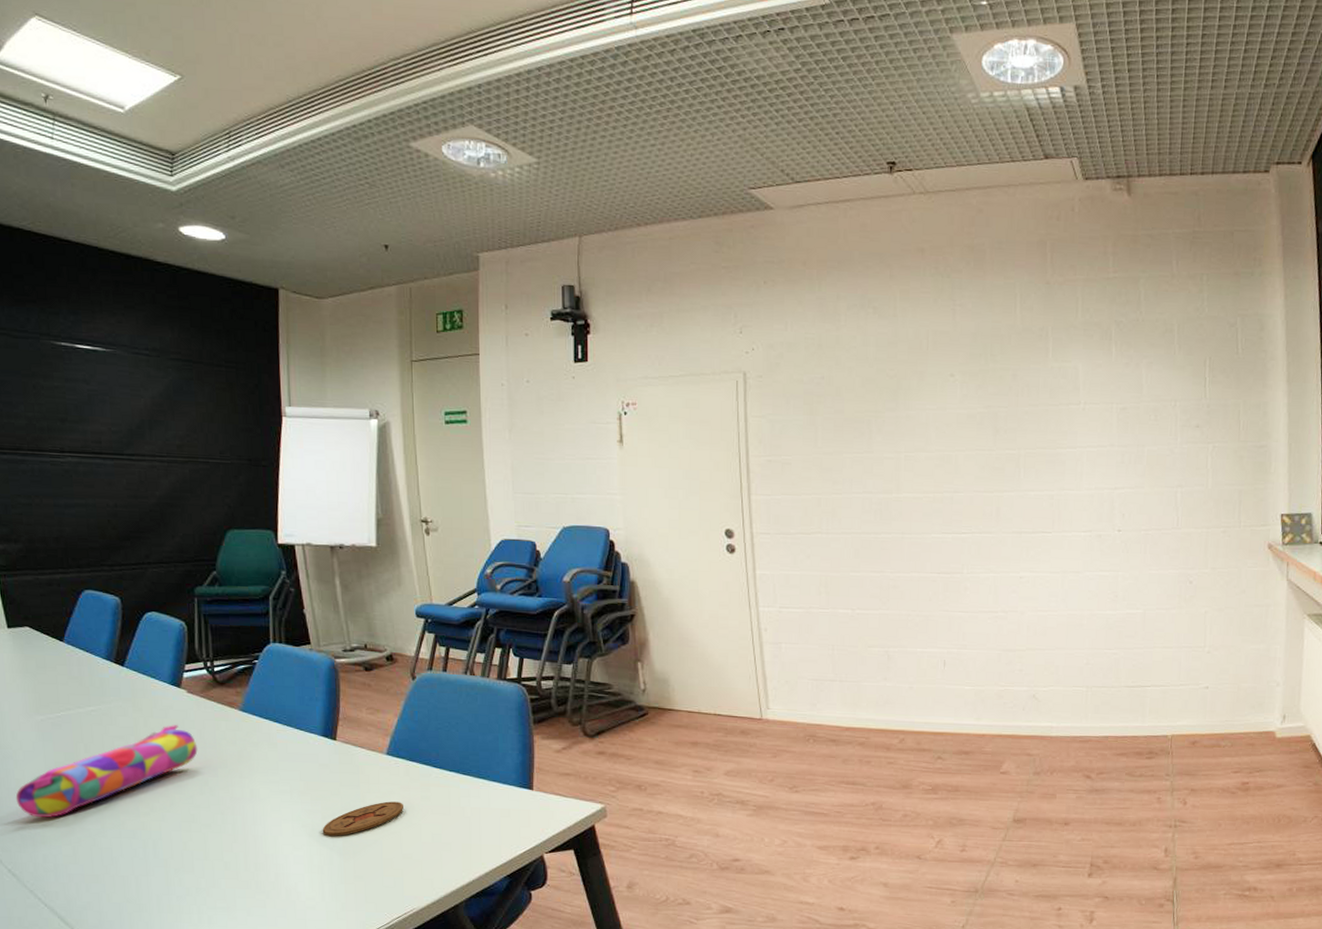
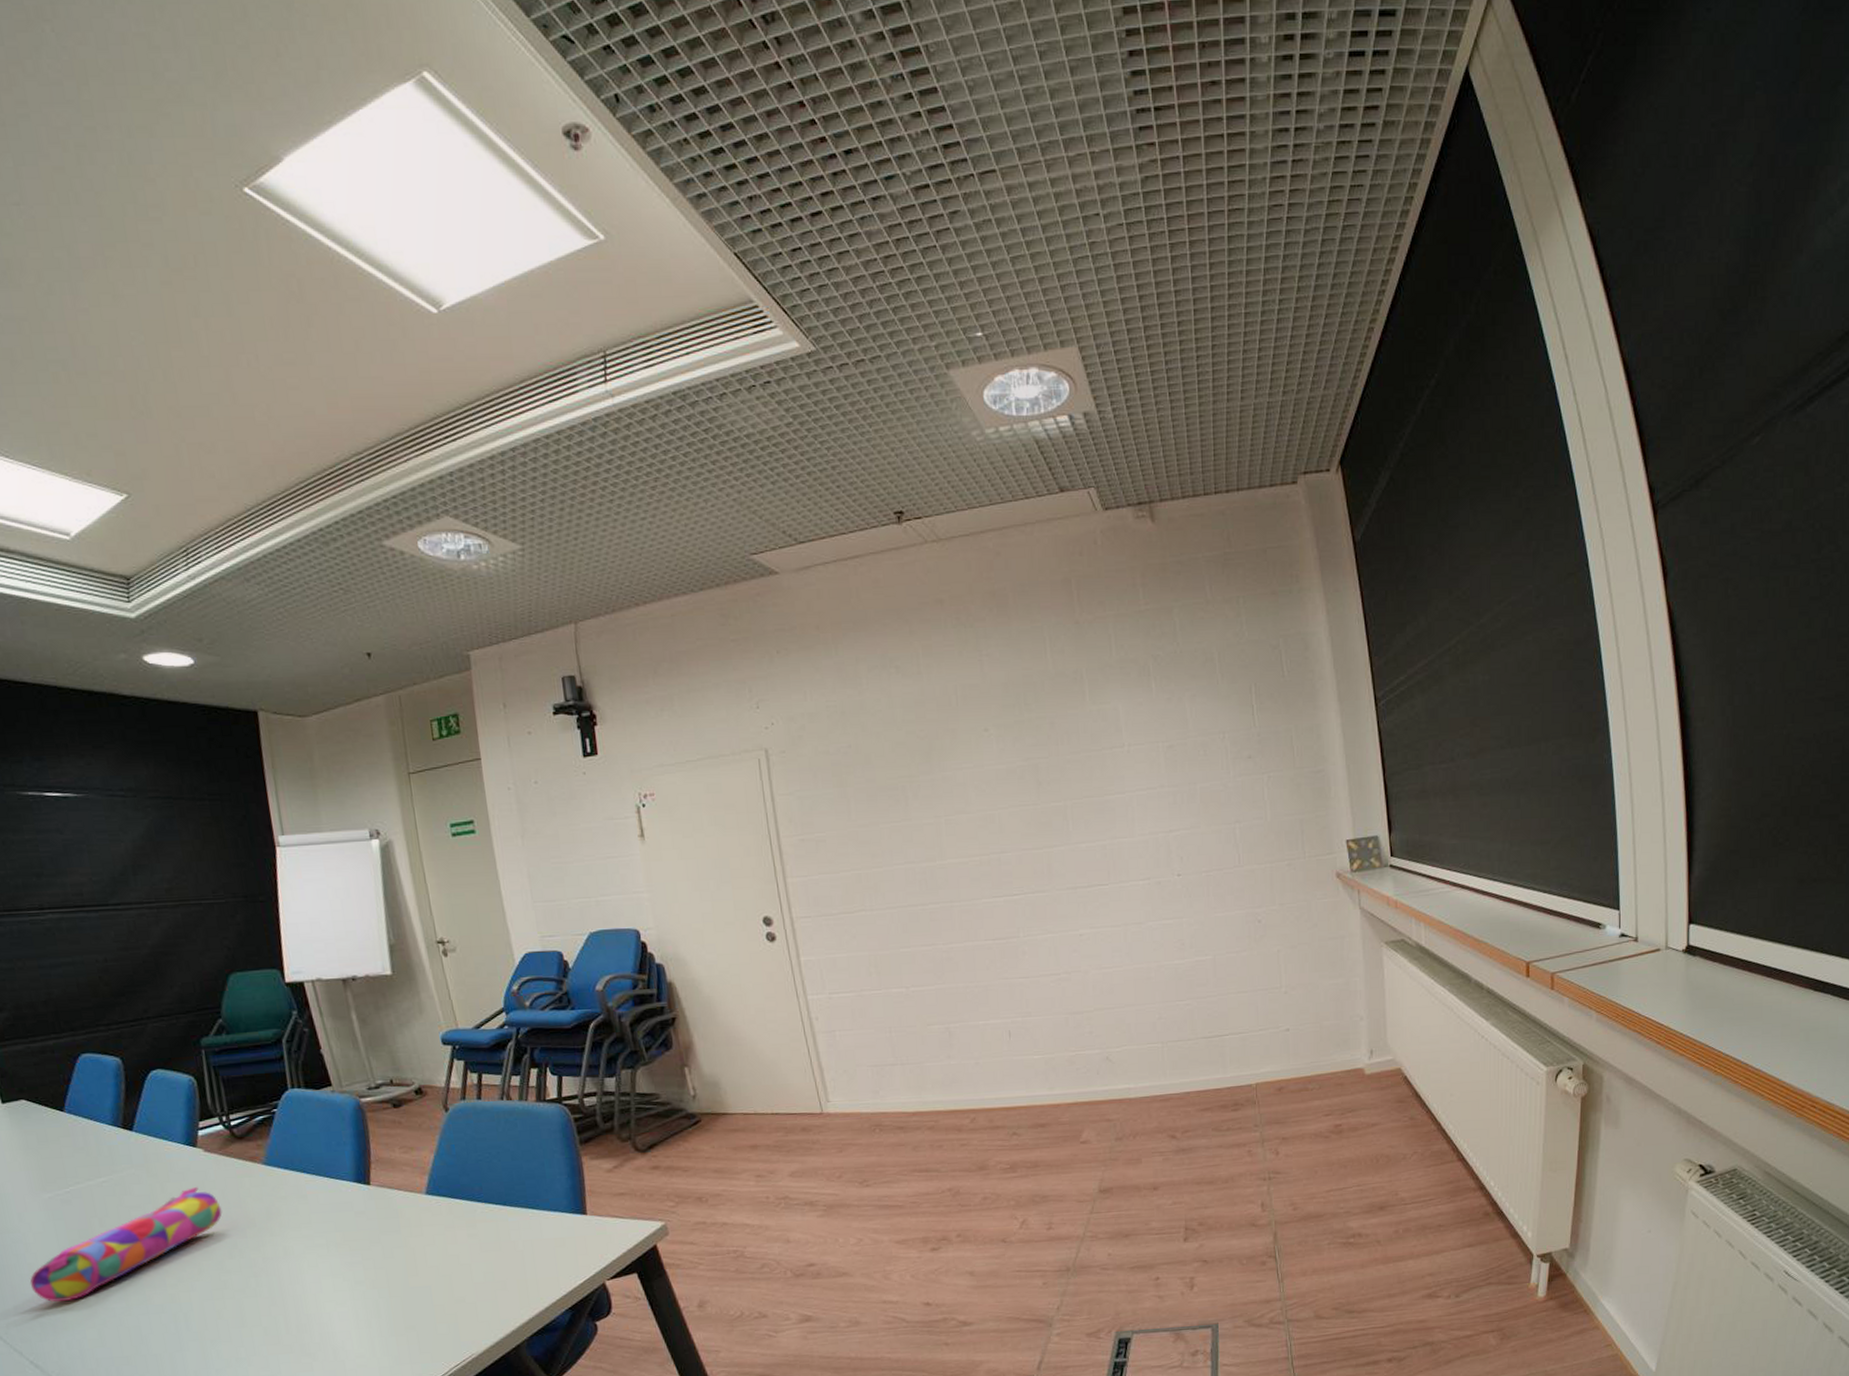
coaster: present [322,801,405,836] -> none [365,1243,451,1287]

